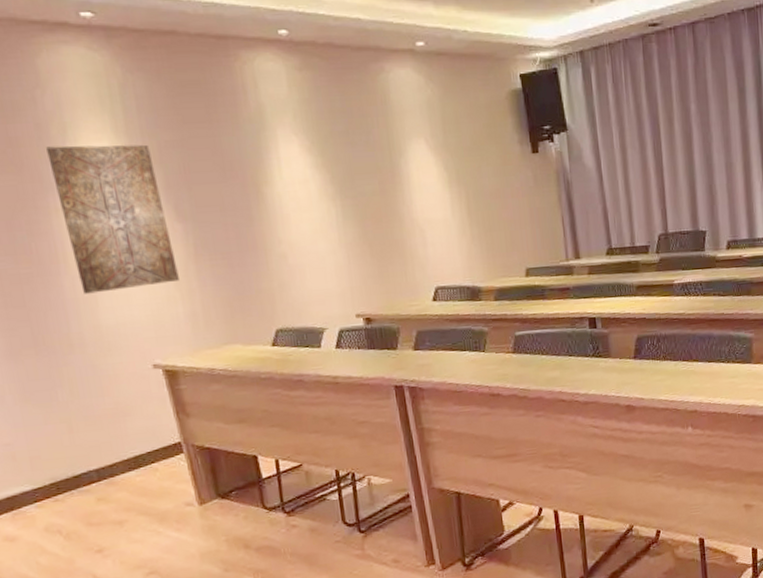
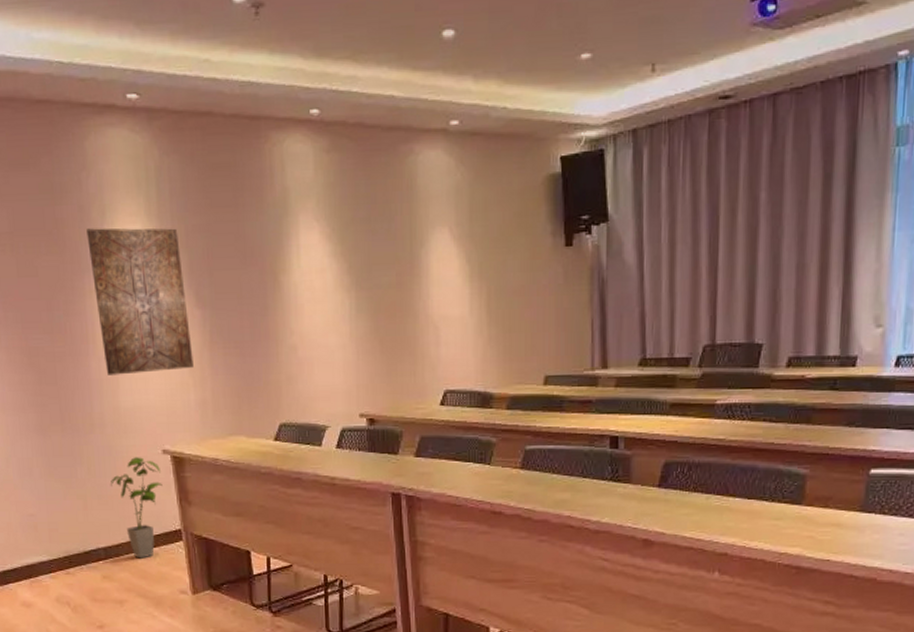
house plant: none [97,374,156,476] -> present [111,457,163,559]

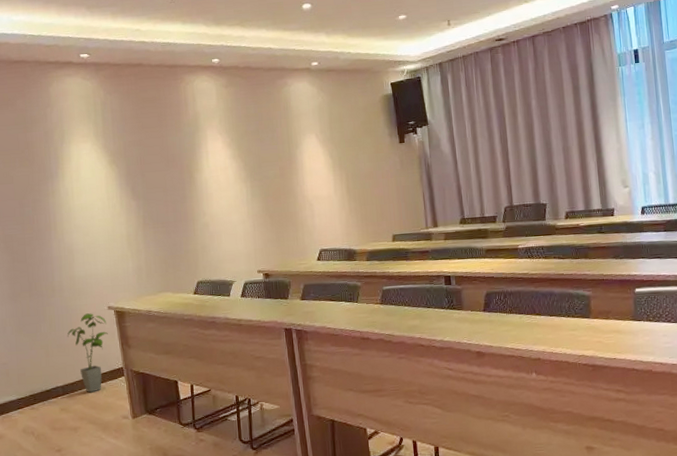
wall art: present [87,228,194,375] -> none [50,144,131,253]

